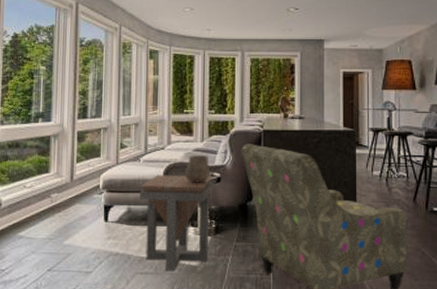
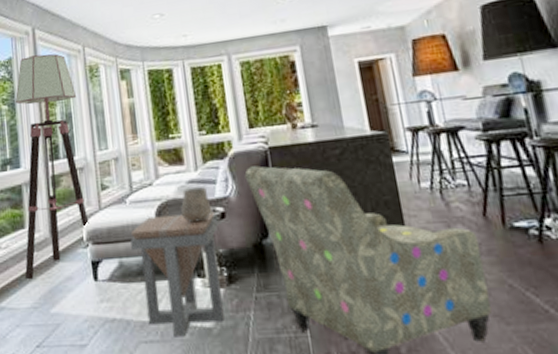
floor lamp: none [45,27,108,216] -> present [15,53,89,280]

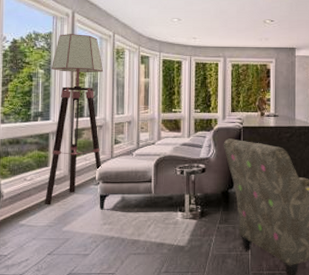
side table: present [130,211,225,337] -> none [133,167,198,252]
ceramic cup: present [181,187,213,223] -> none [174,149,197,174]

